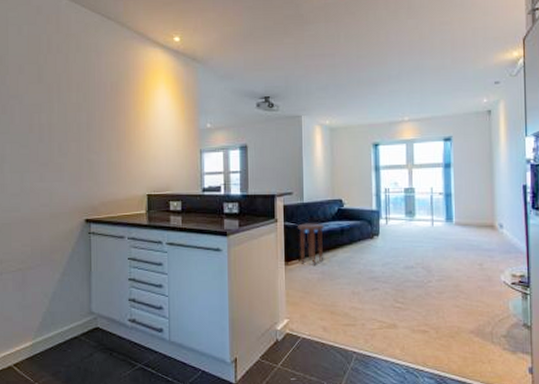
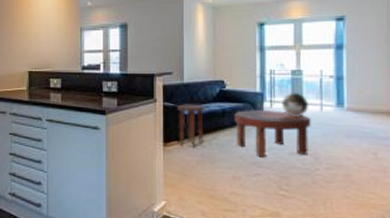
coffee table: none [352,227,423,272] -> present [234,110,311,158]
decorative globe: none [396,210,422,232] -> present [282,93,309,116]

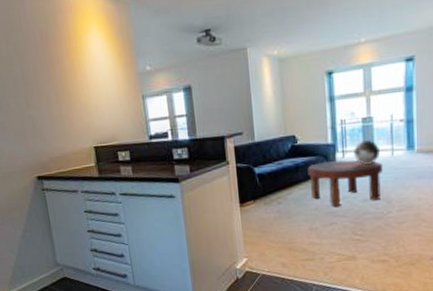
side table: present [176,104,205,147] -> none [249,162,280,205]

